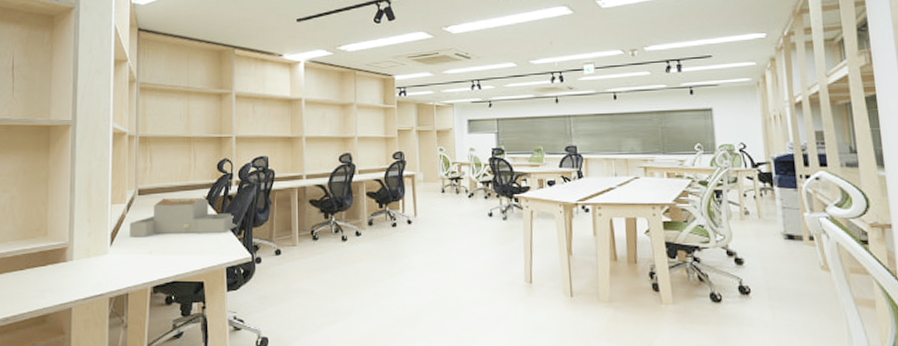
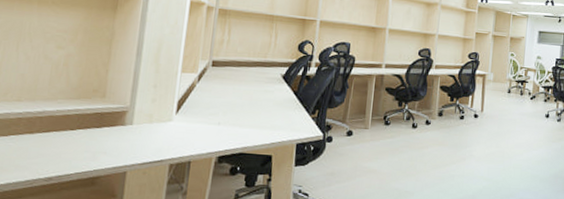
architectural model: present [129,197,239,238] -> none [198,72,314,111]

